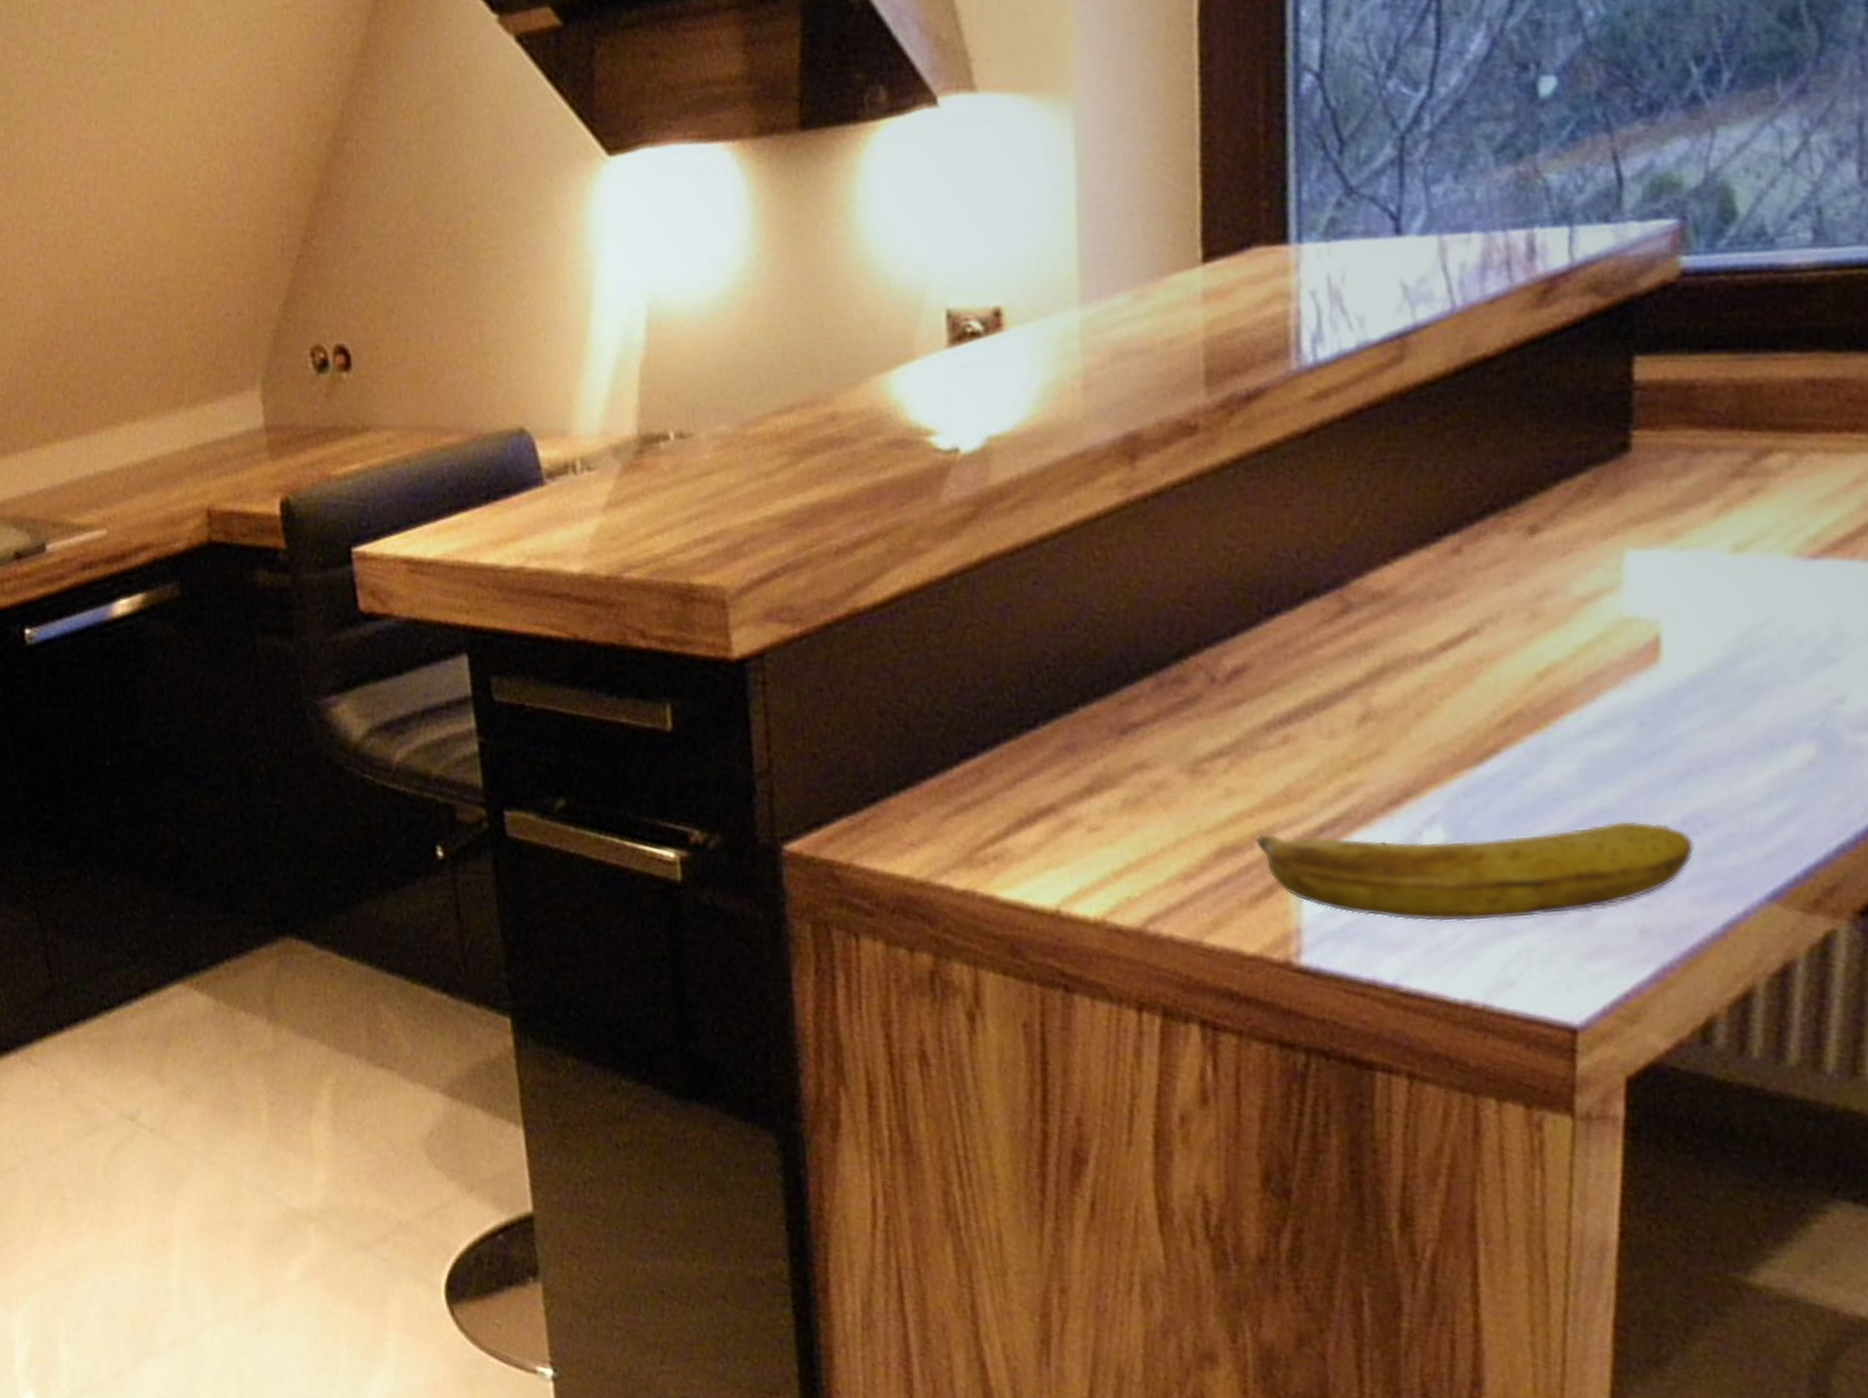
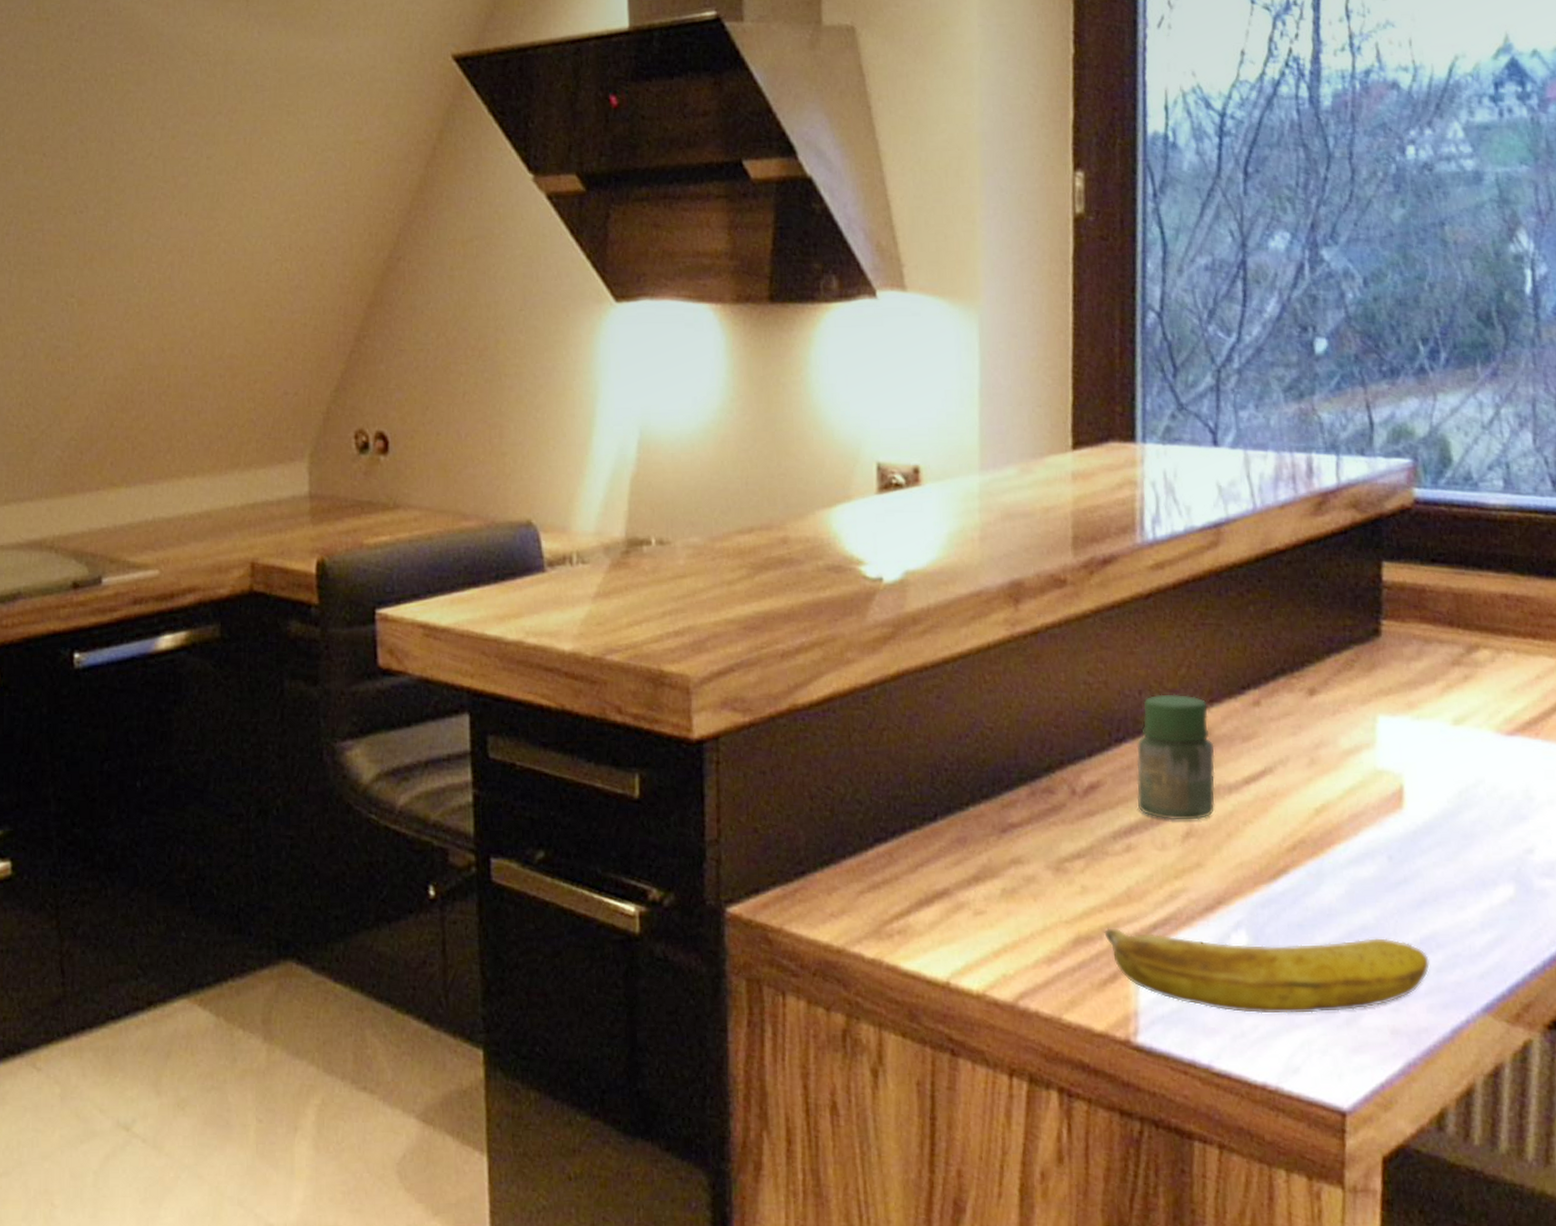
jar: none [1295,549,1401,703] -> present [1136,694,1215,821]

